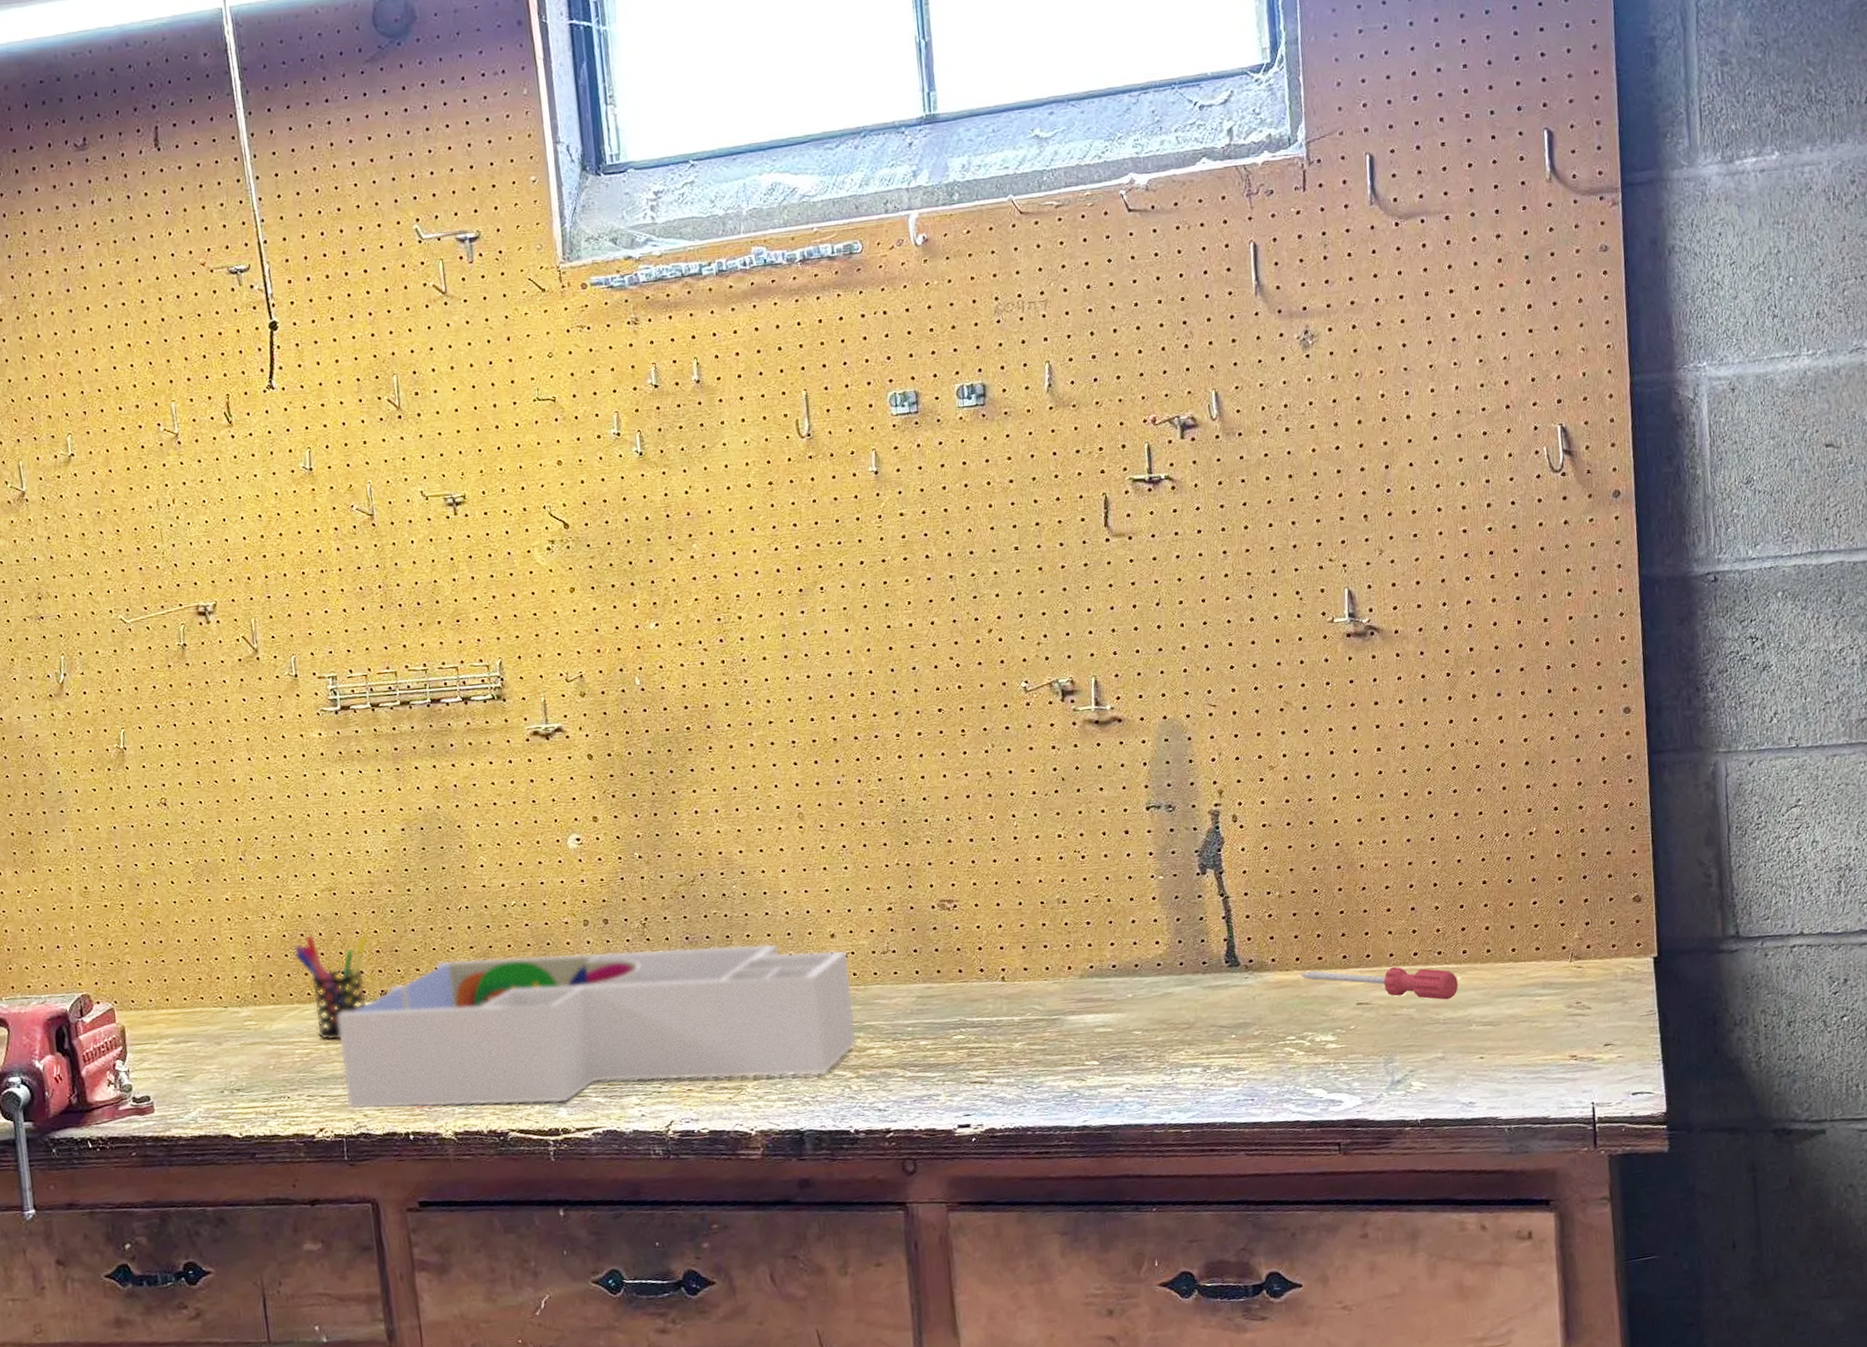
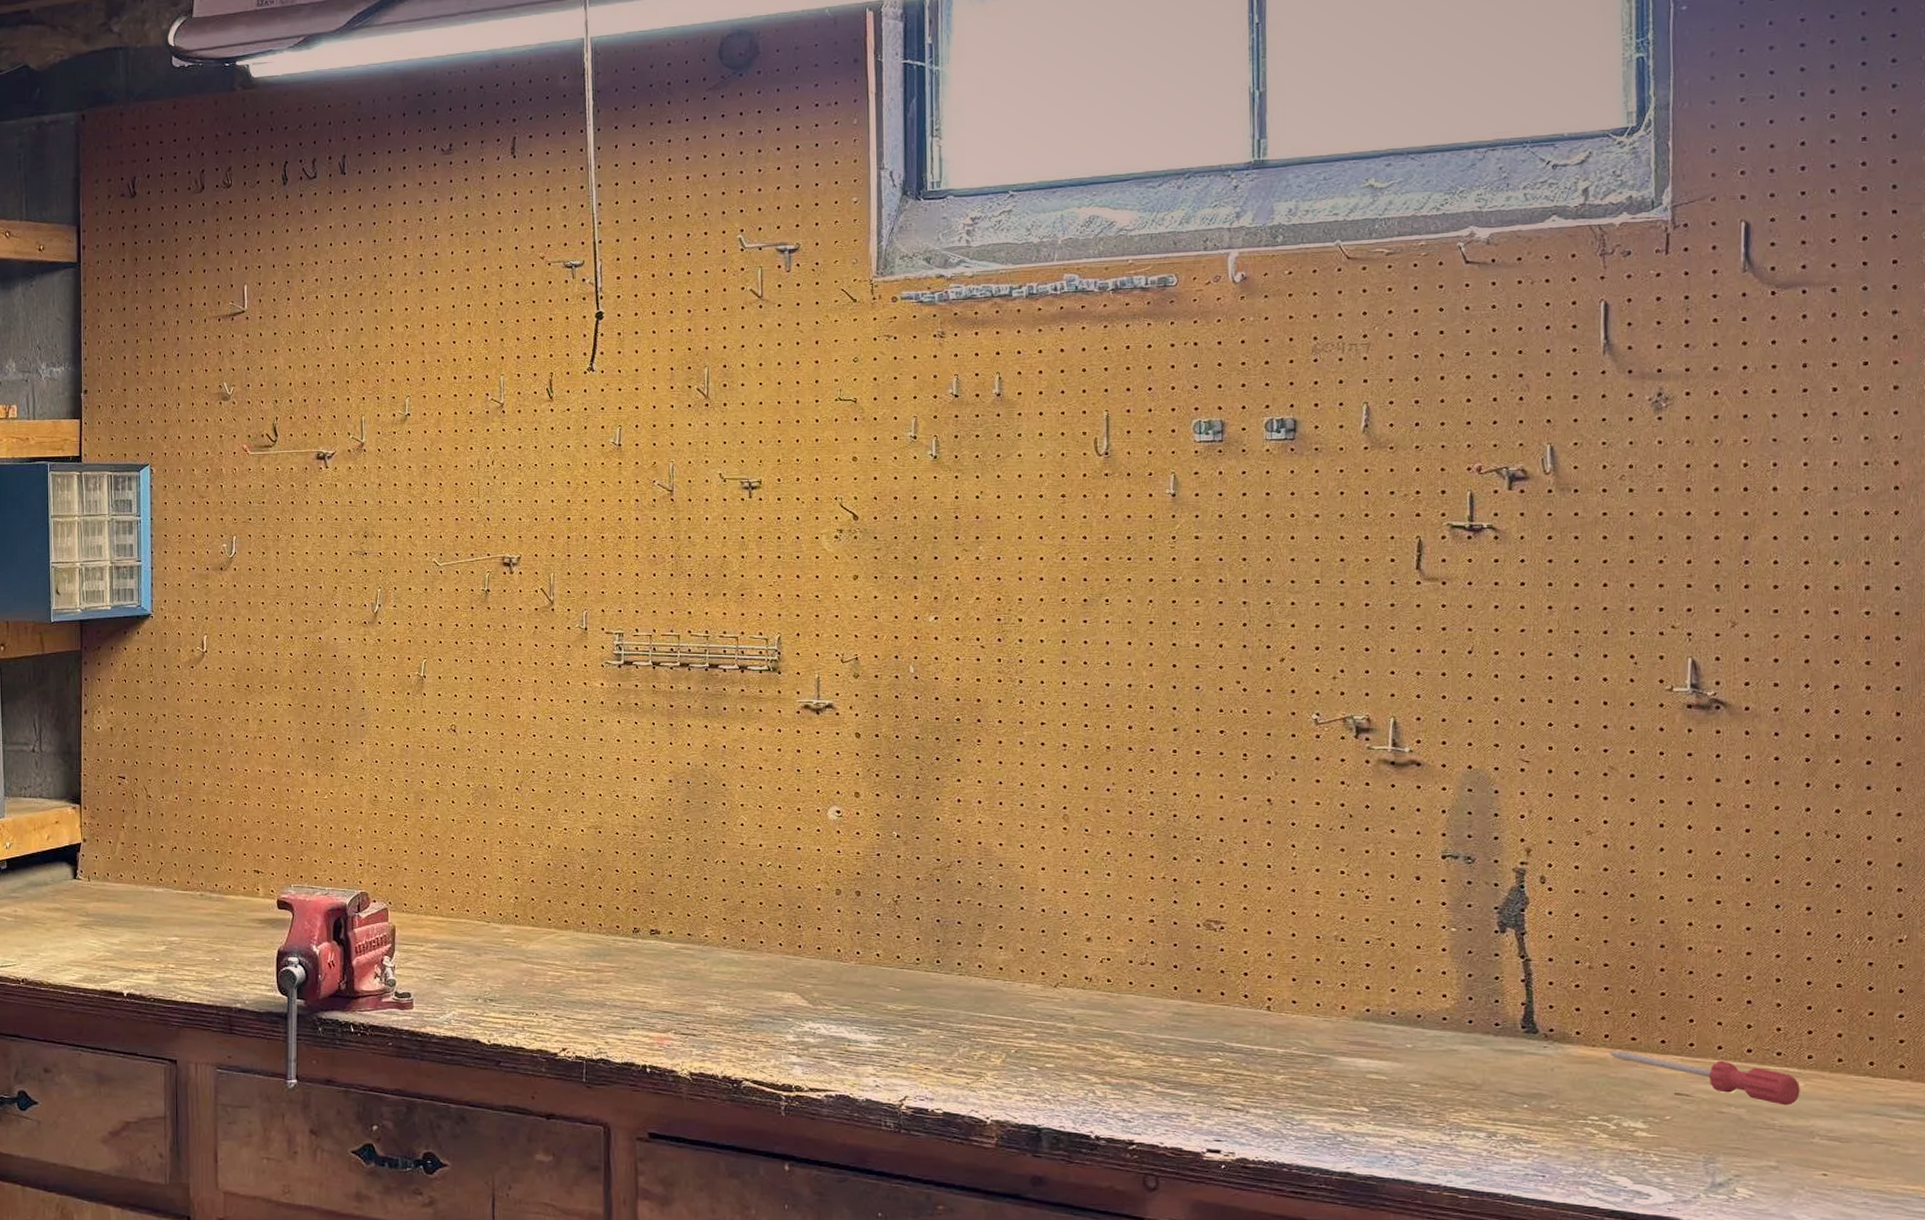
pen holder: present [293,935,368,1041] -> none [556,867,627,969]
desk organizer: present [337,943,856,1110] -> none [589,908,1105,1075]

